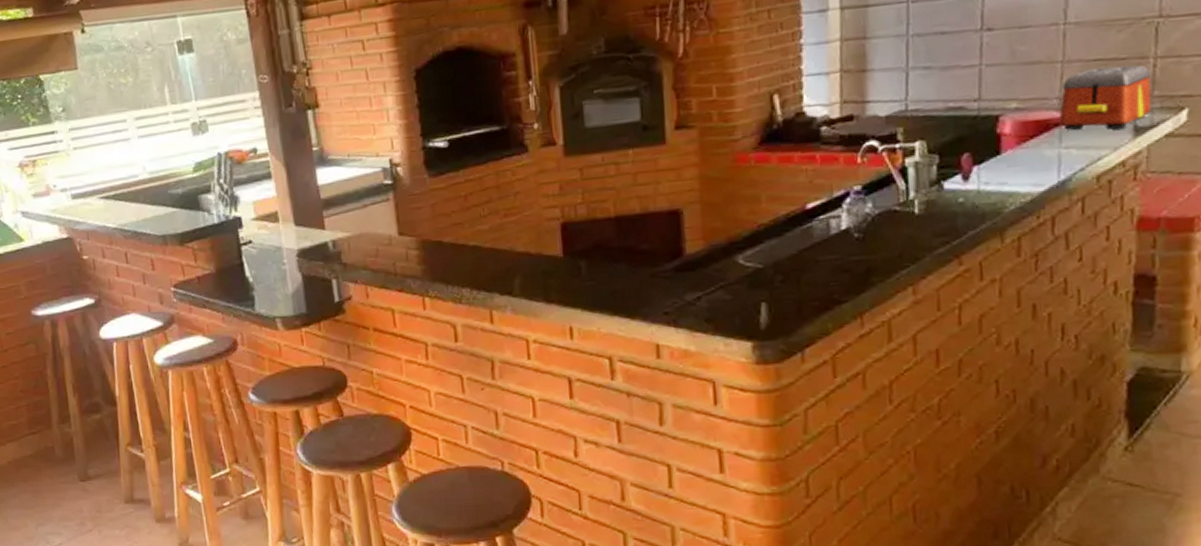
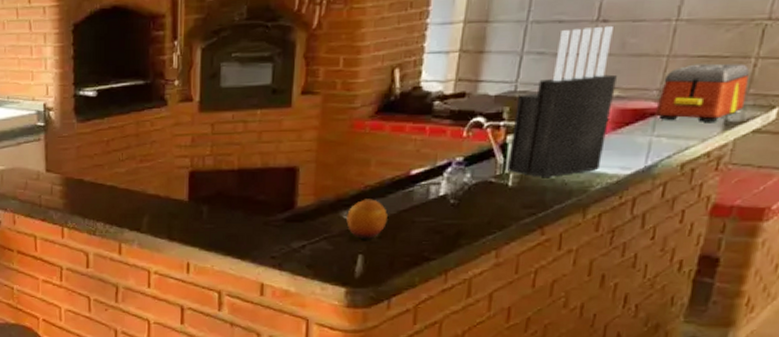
fruit: none [742,239,788,286] -> present [346,199,388,240]
knife block: none [910,33,1013,201] -> present [507,25,617,177]

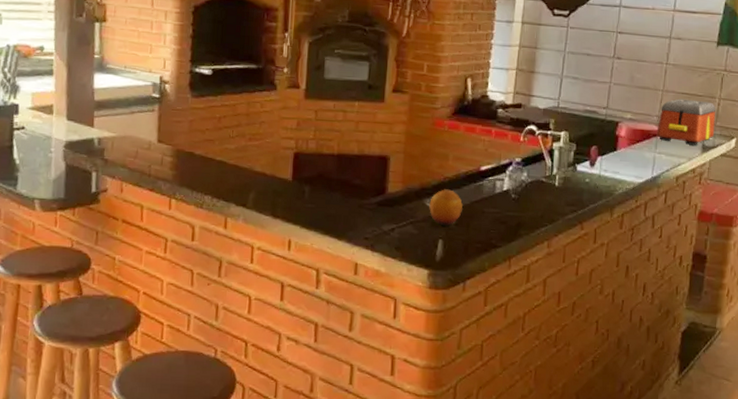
knife block: present [507,25,617,177] -> none [554,61,629,181]

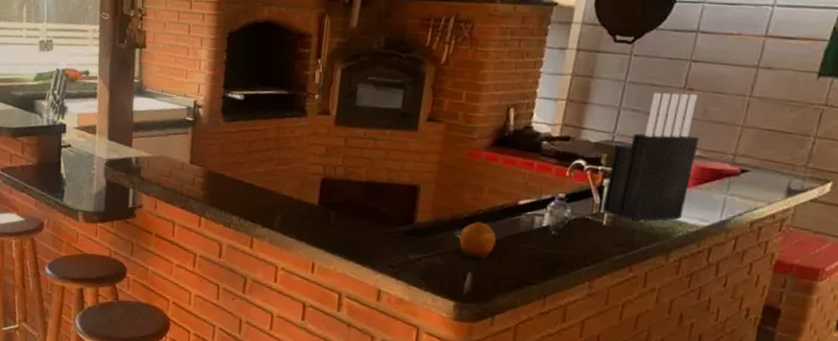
knife block: none [554,61,629,181] -> present [603,92,699,221]
toaster: present [656,99,716,145] -> none [730,136,810,188]

